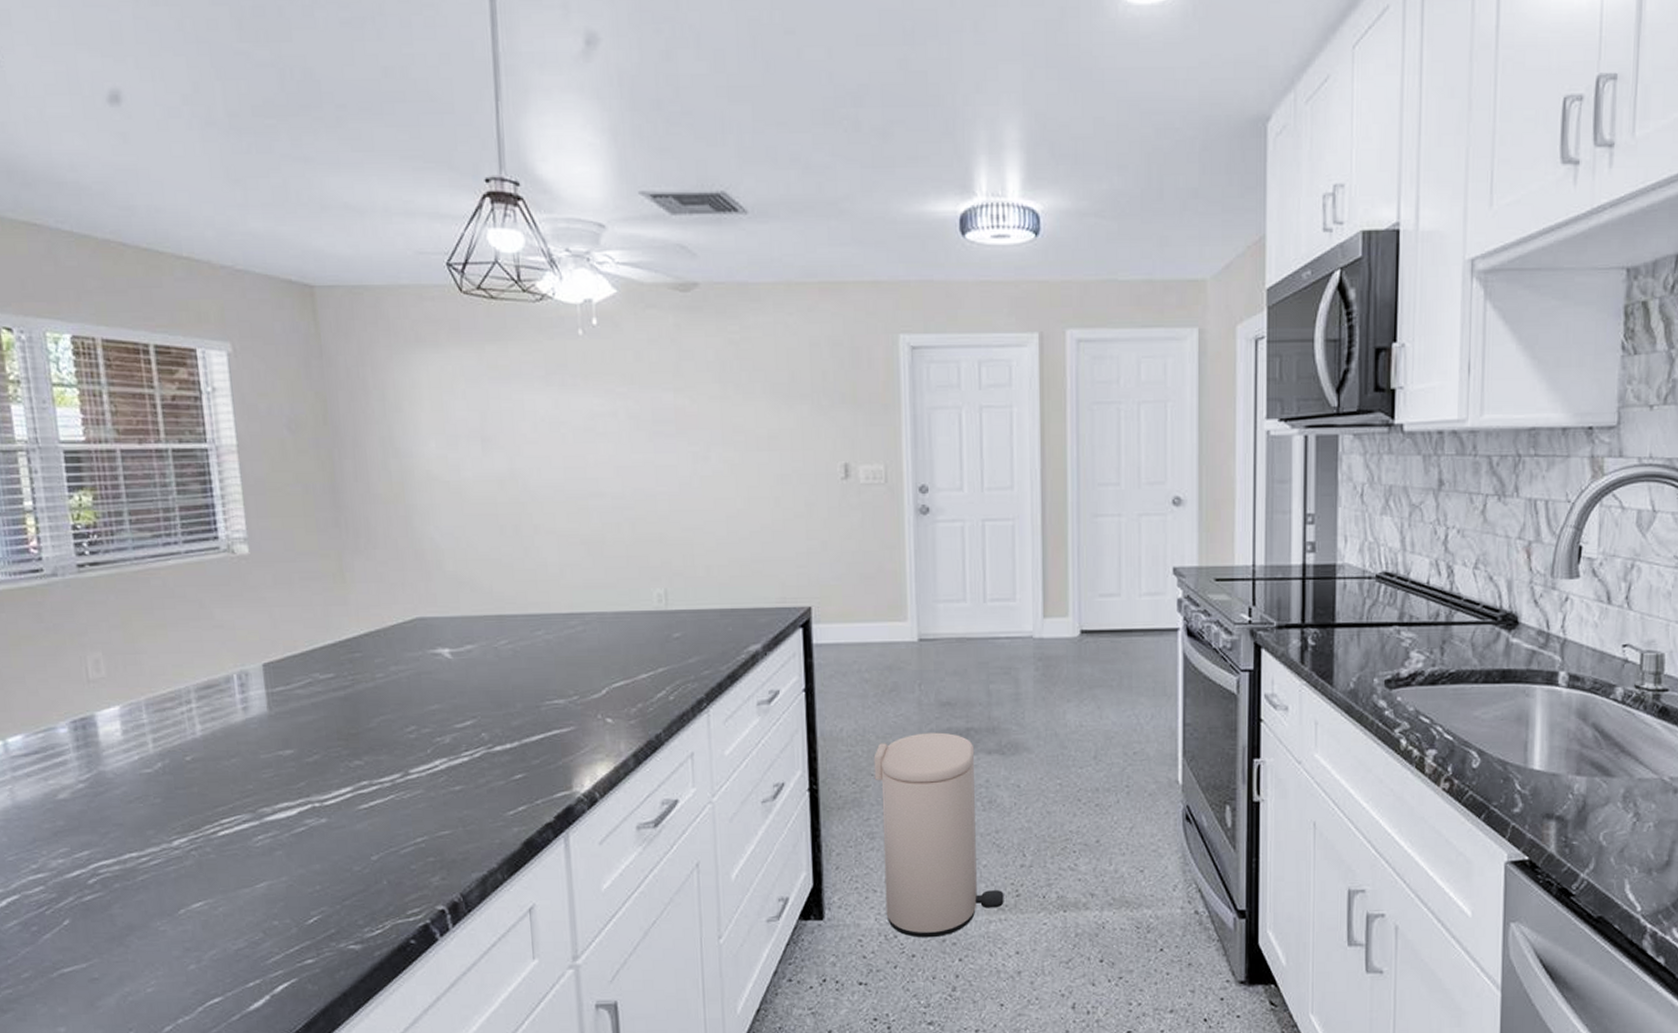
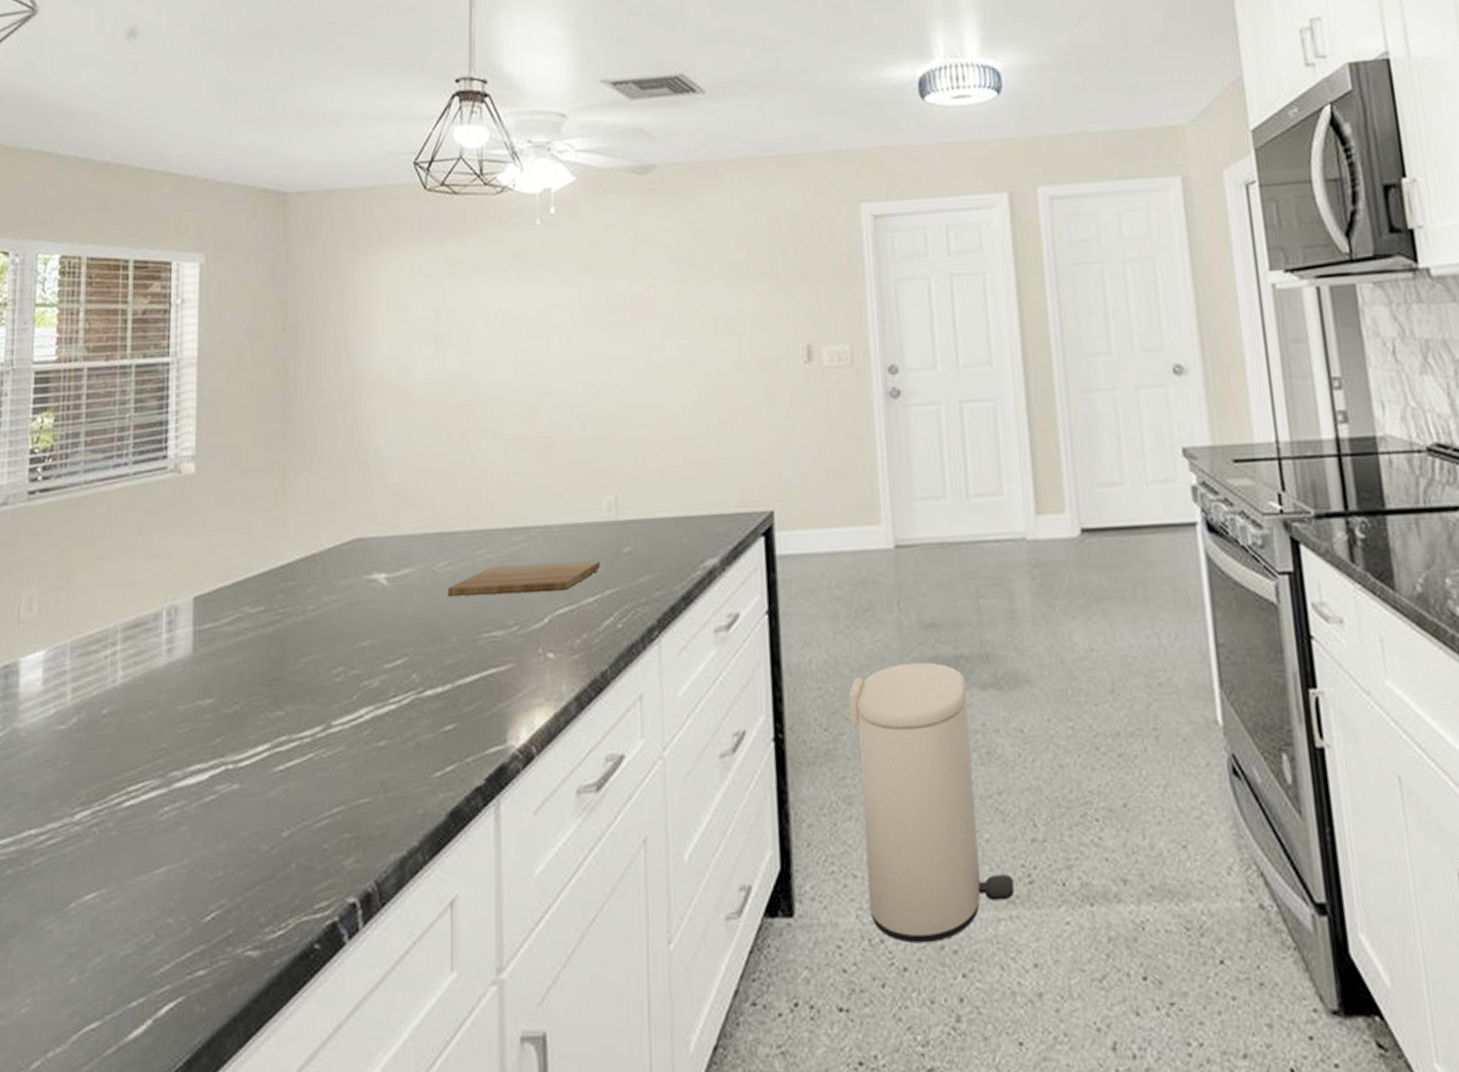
cutting board: none [510,643,652,669] -> present [448,560,600,596]

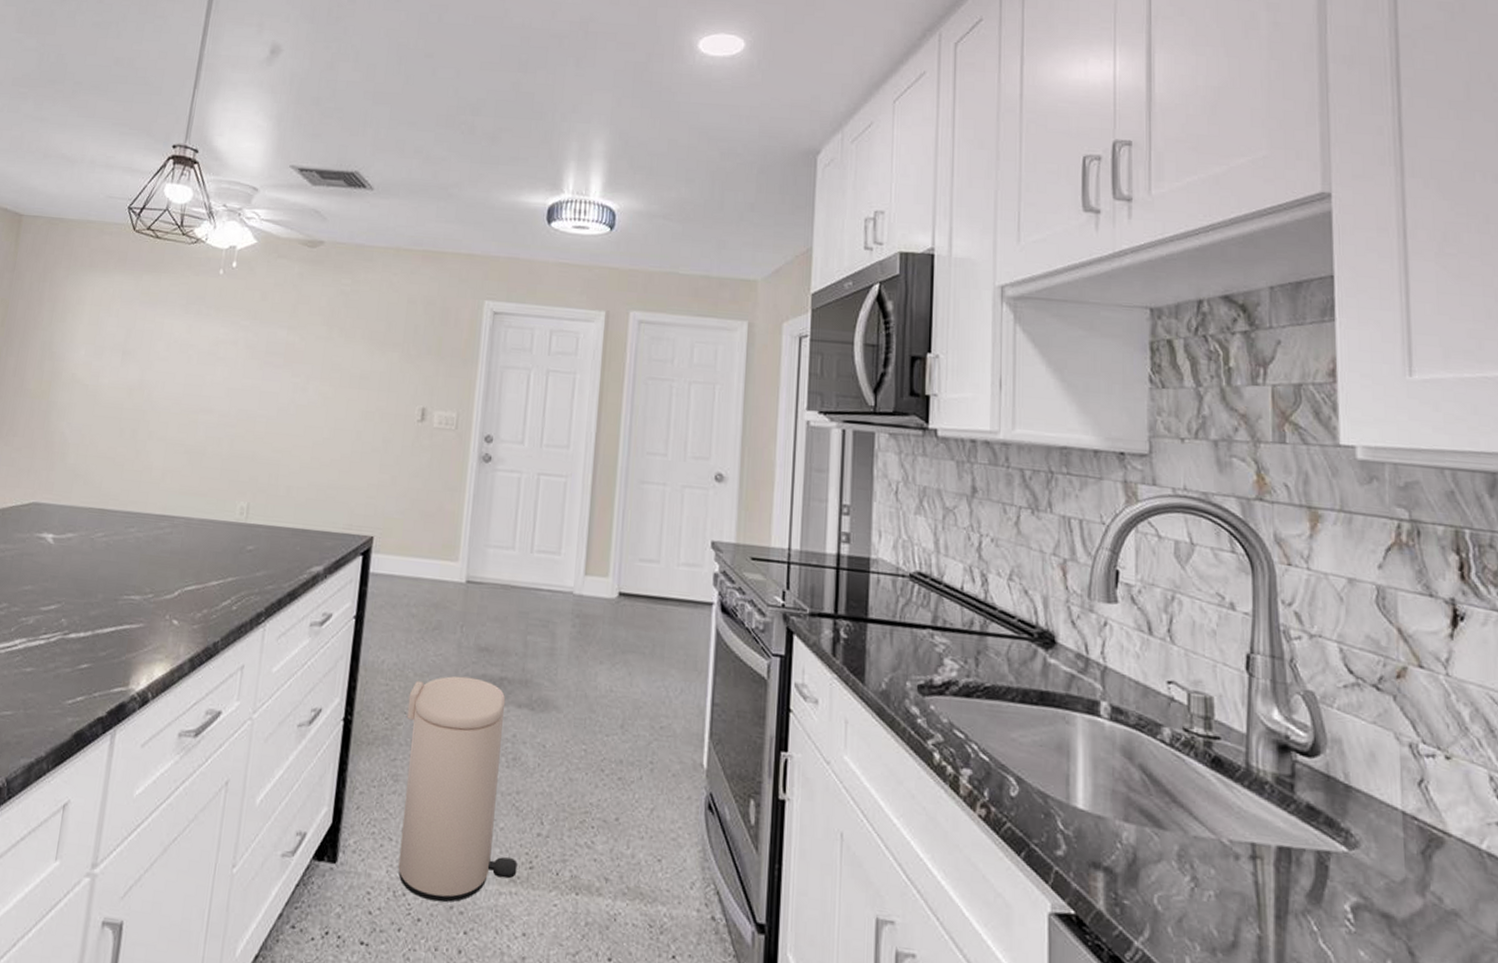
cutting board: present [448,560,600,596] -> none [100,543,227,572]

